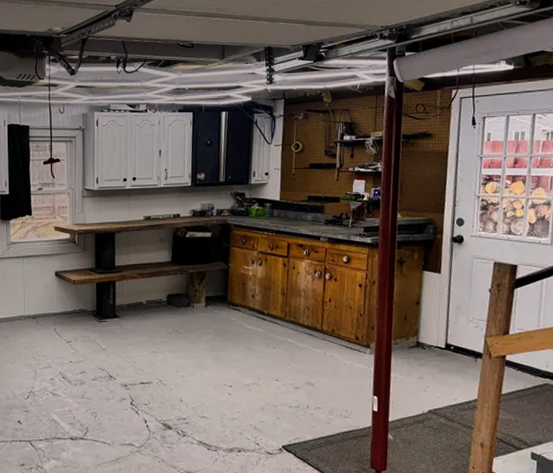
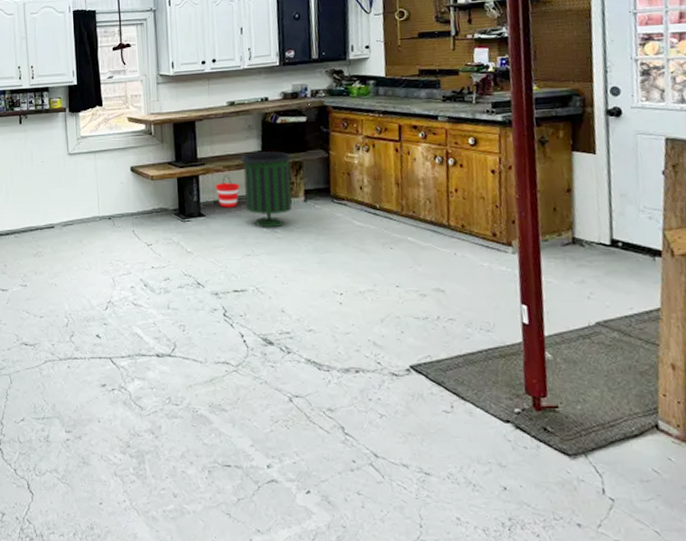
bucket: none [129,281,151,311] -> present [215,175,240,208]
trash can: none [152,262,197,329] -> present [240,151,292,228]

